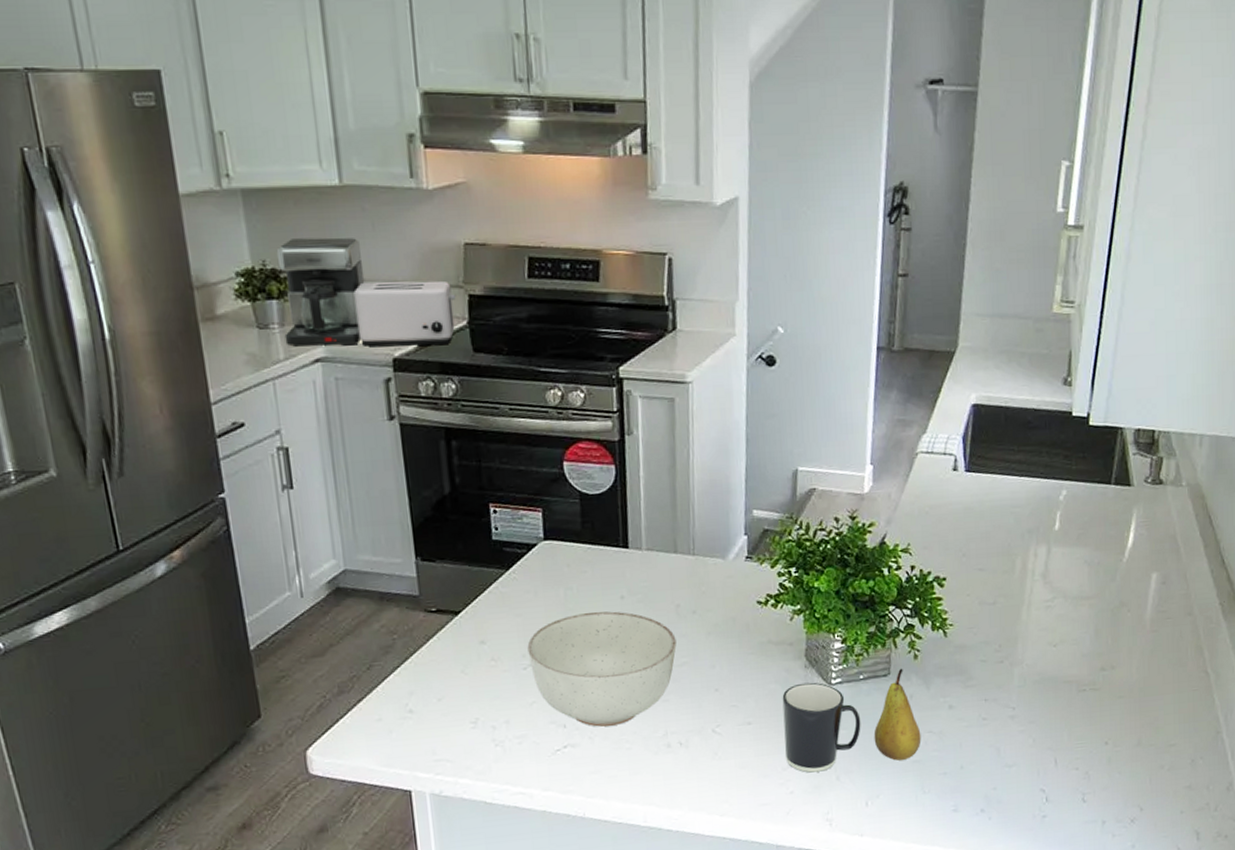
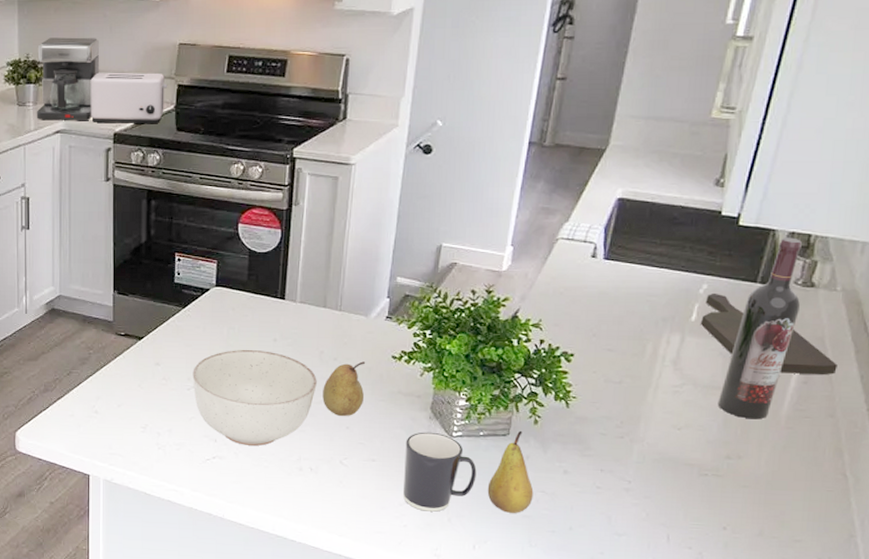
fruit: none [684,611,731,678] -> present [322,361,366,417]
cutting board: none [1064,498,1190,576] -> present [701,292,837,376]
wine bottle: none [1087,434,1153,627] -> present [717,237,802,420]

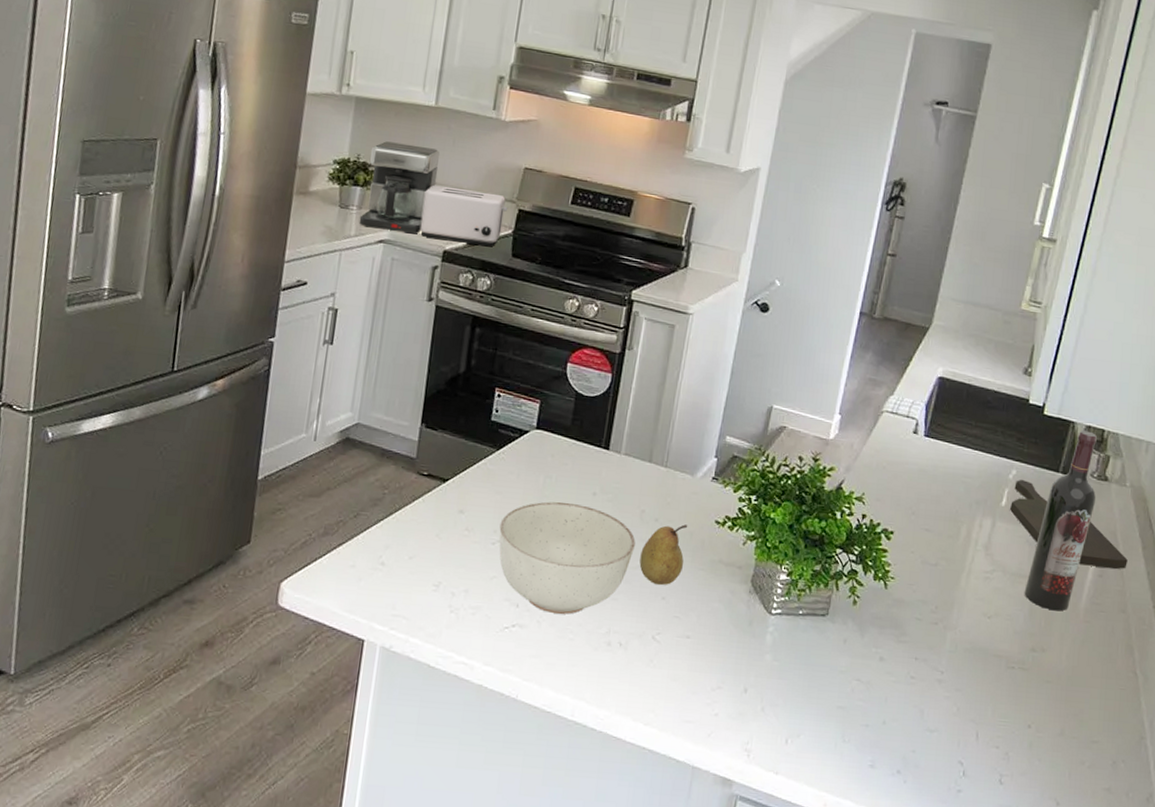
mug: present [403,432,477,512] -> none [716,607,794,699]
fruit: present [487,430,534,513] -> none [803,611,850,704]

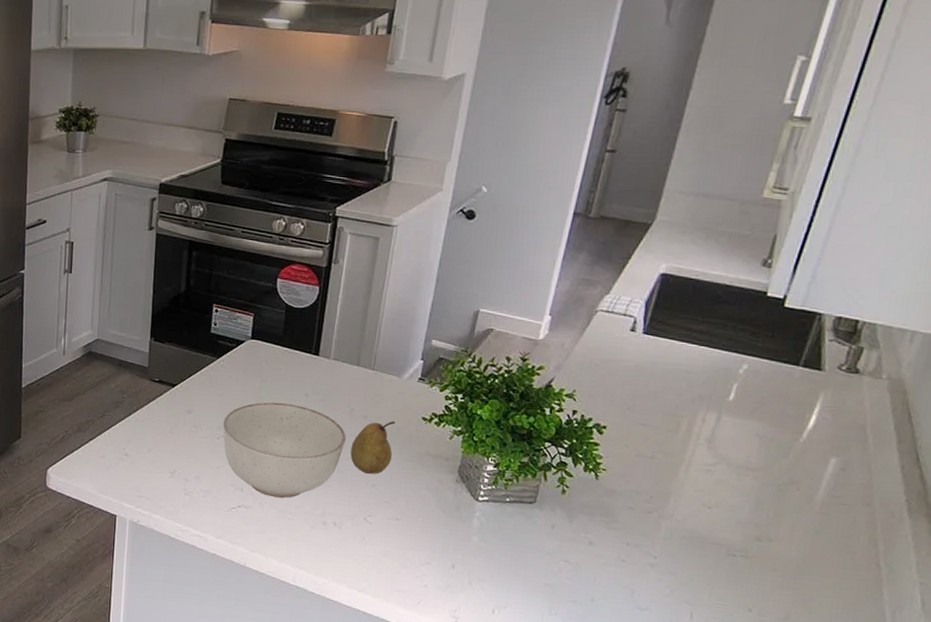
coffee maker: present [359,141,440,234] -> none [85,87,151,171]
toaster: present [419,184,509,247] -> none [137,123,216,177]
cutting board: present [1010,479,1128,570] -> none [739,373,878,463]
wine bottle: present [1024,430,1097,611] -> none [751,322,849,503]

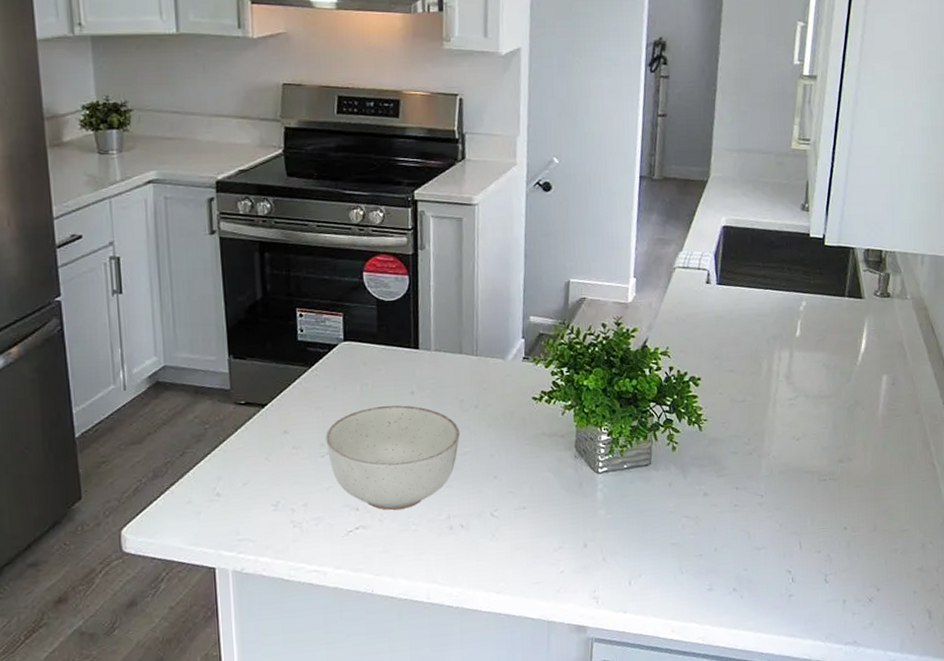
fruit: present [350,421,396,475] -> none [466,406,509,467]

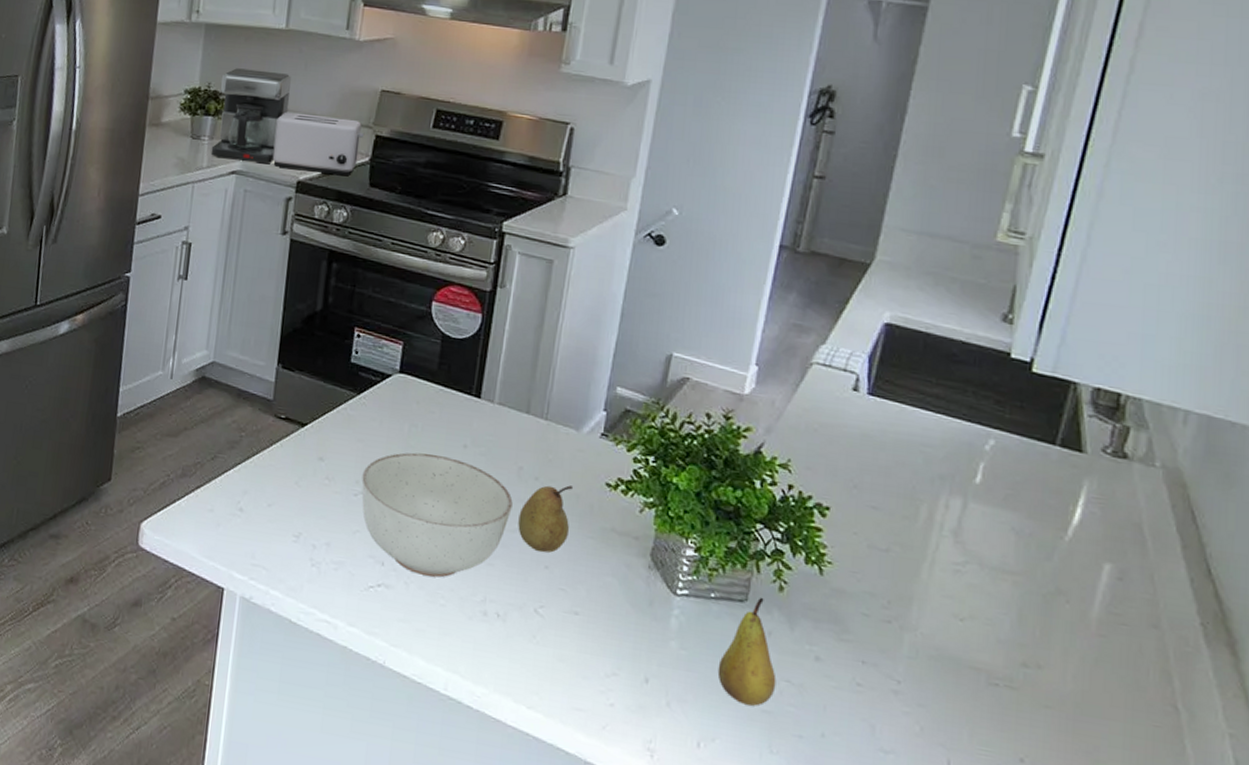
coffee maker: none [118,77,195,170] -> present [210,68,291,164]
toaster: none [184,115,274,171] -> present [272,111,365,176]
fruit: none [466,406,509,467] -> present [518,485,574,553]
fruit: none [636,458,679,543] -> present [717,597,777,706]

